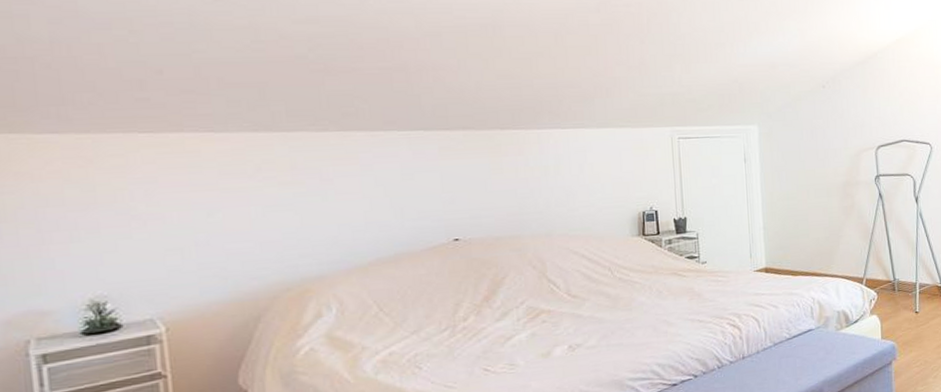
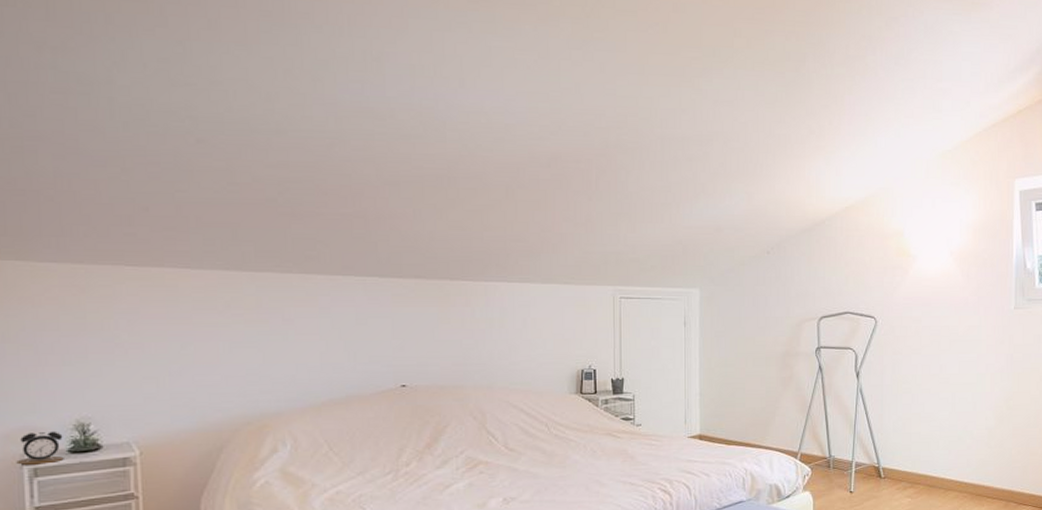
alarm clock: none [21,311,78,353] -> present [16,429,64,465]

